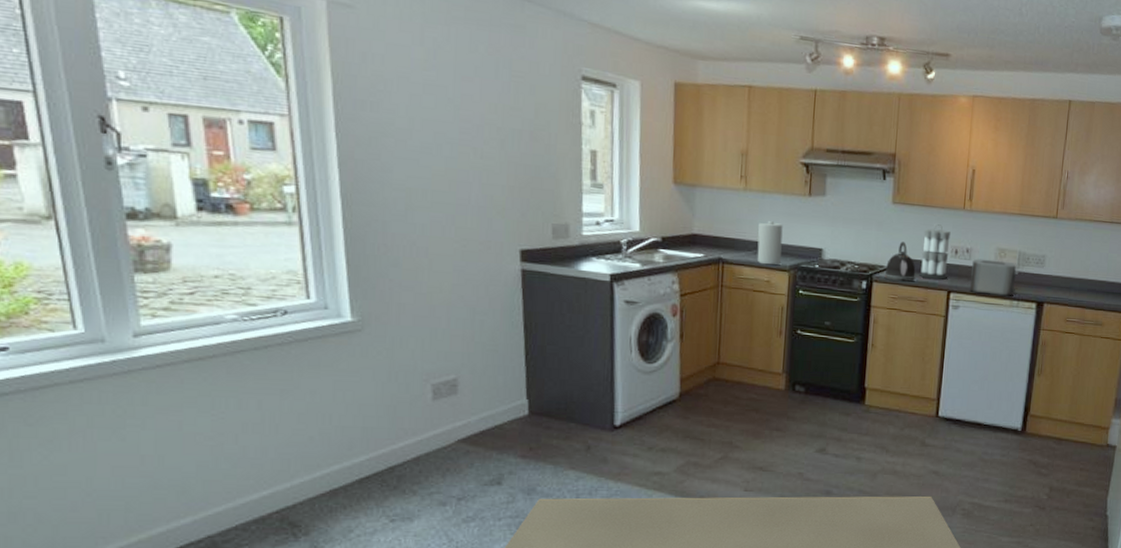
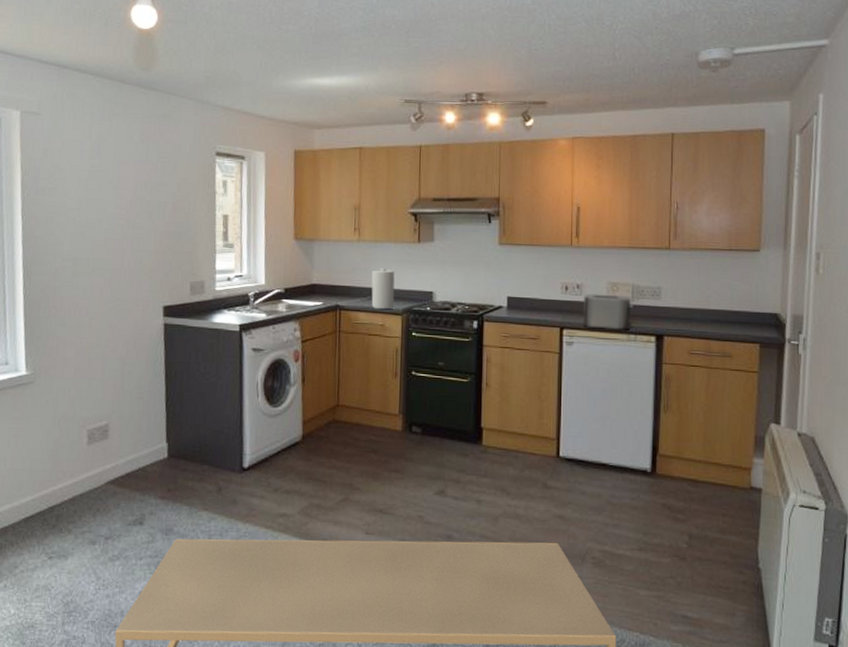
kettle: present [884,241,916,282] -> none [495,281,526,320]
spice rack: present [919,223,951,280] -> none [530,261,559,316]

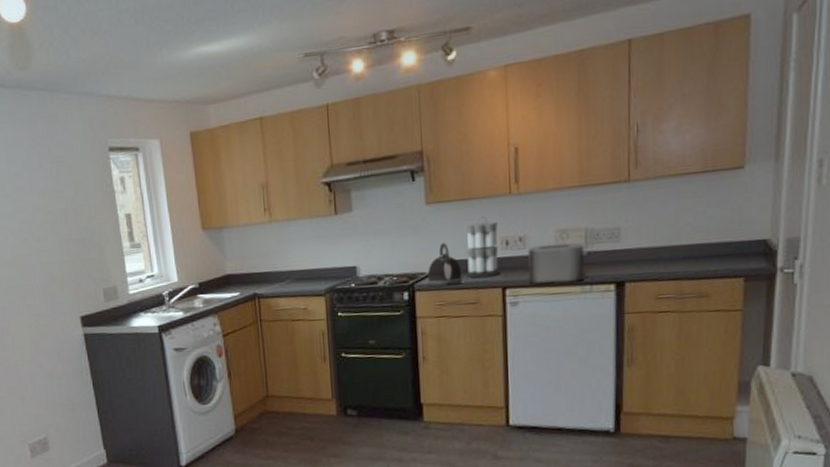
paper towel holder: present [371,268,395,310] -> none [288,248,315,293]
kettle: none [495,281,526,320] -> present [427,243,463,287]
spice rack: none [530,261,559,316] -> present [466,215,500,278]

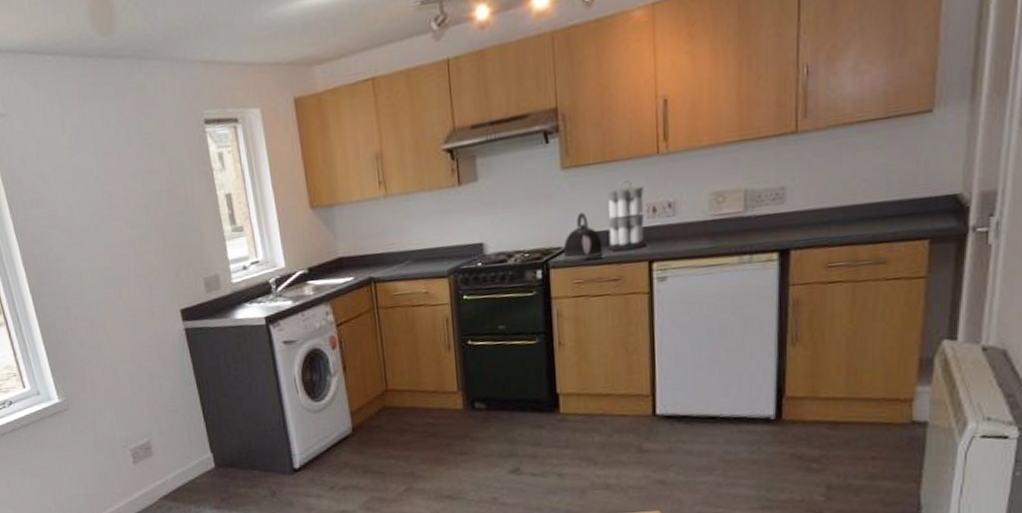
toaster: present [527,242,588,285] -> none [677,206,748,257]

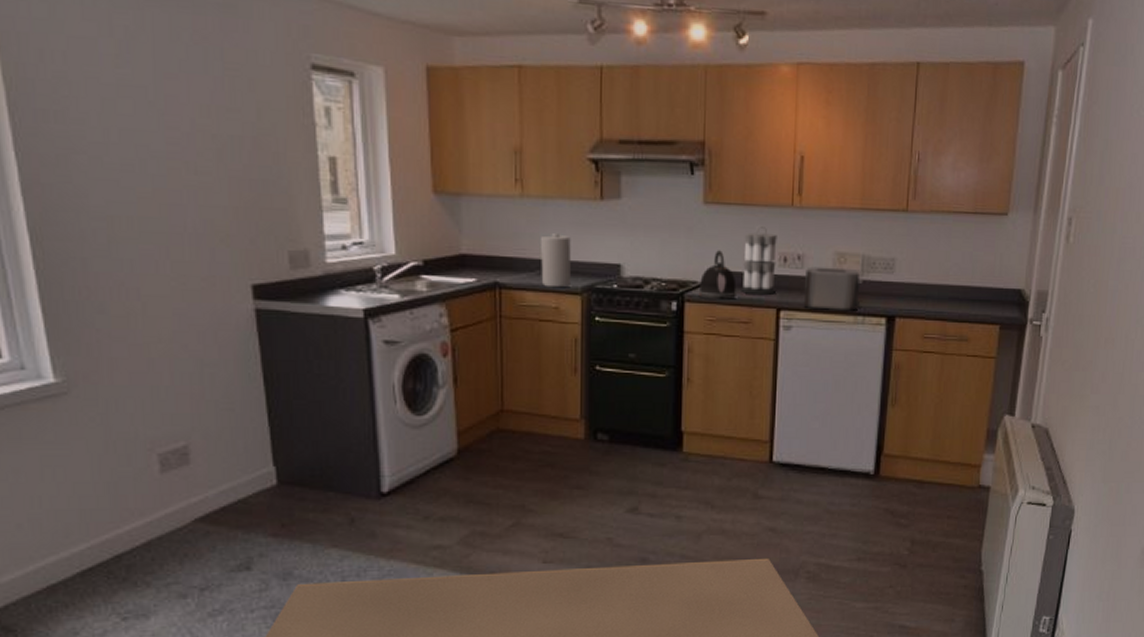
paper towel holder: none [407,225,437,276] -> present [541,234,571,288]
toaster: none [677,206,748,257] -> present [803,266,863,312]

